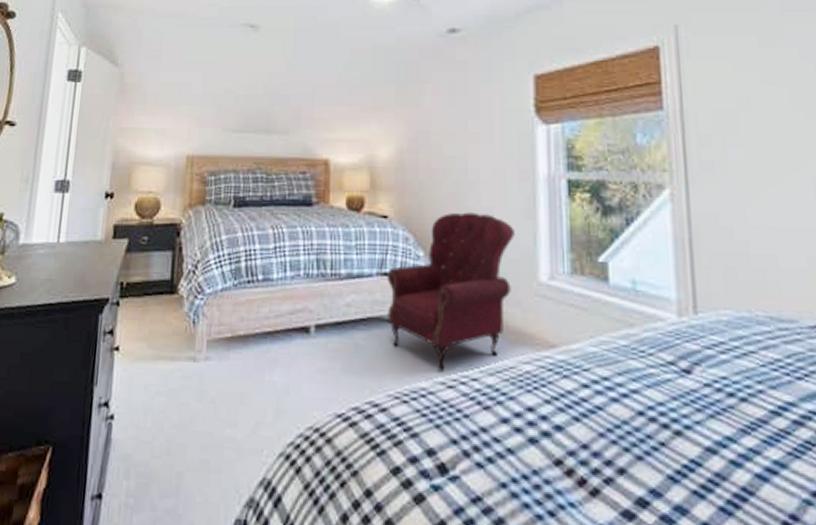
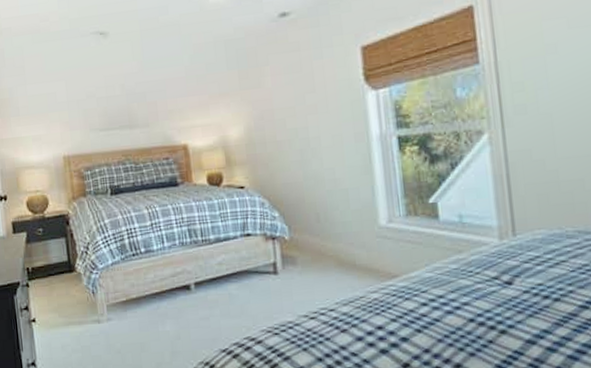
armchair: present [386,212,515,372] -> none [249,174,356,307]

